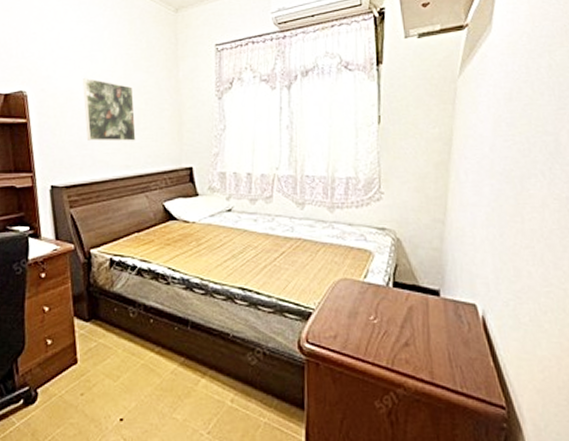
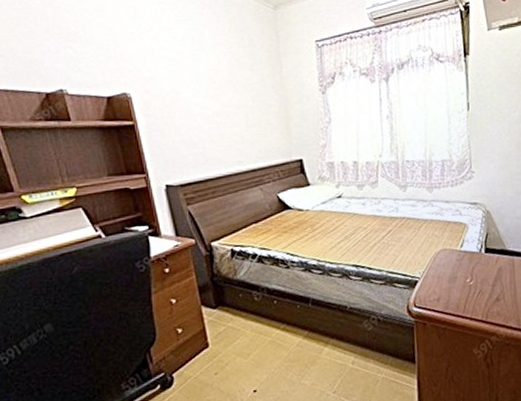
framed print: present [83,77,136,141] -> none [188,77,246,139]

